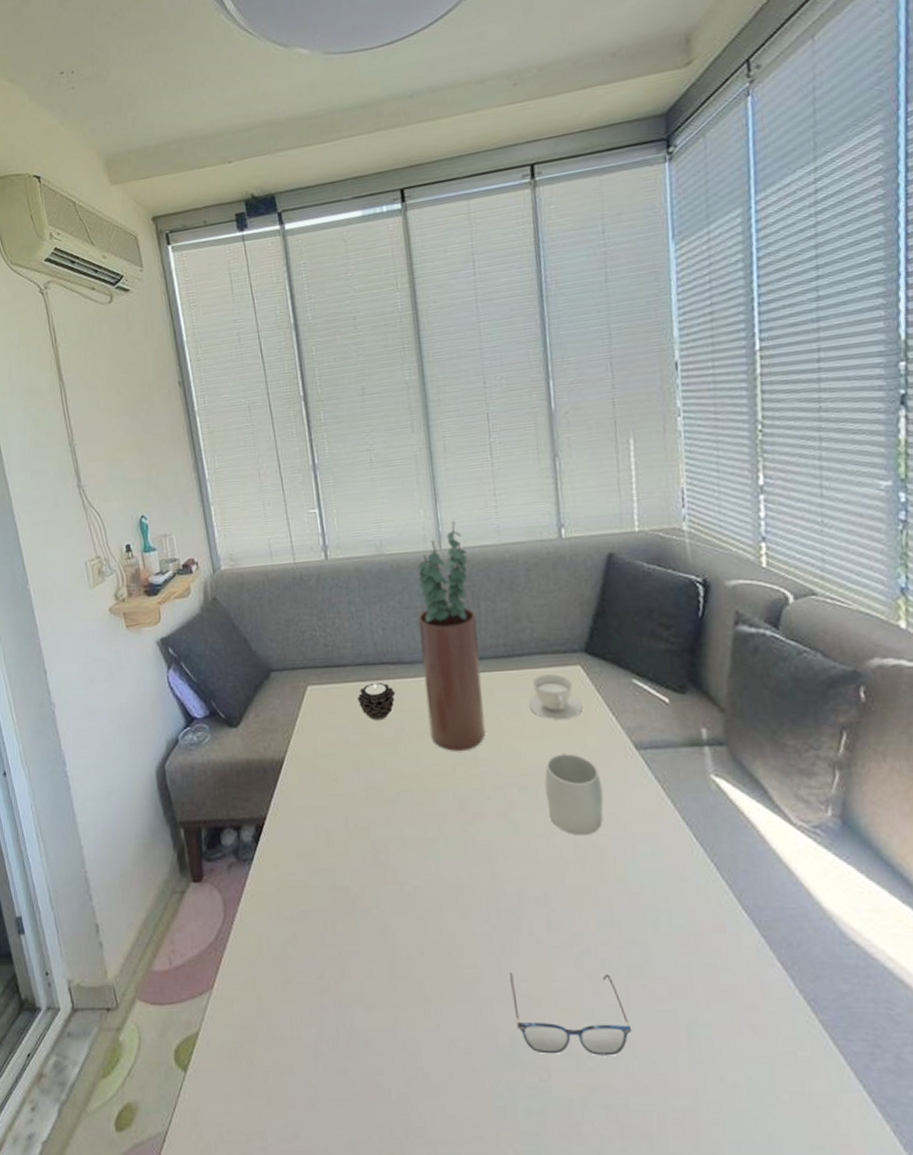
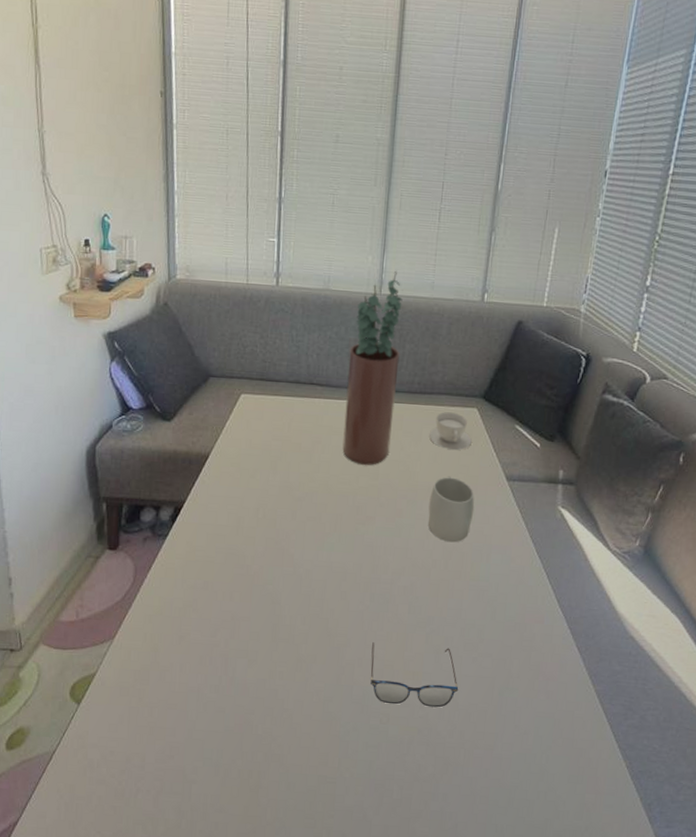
candle: present [358,682,396,721] -> none [285,399,319,432]

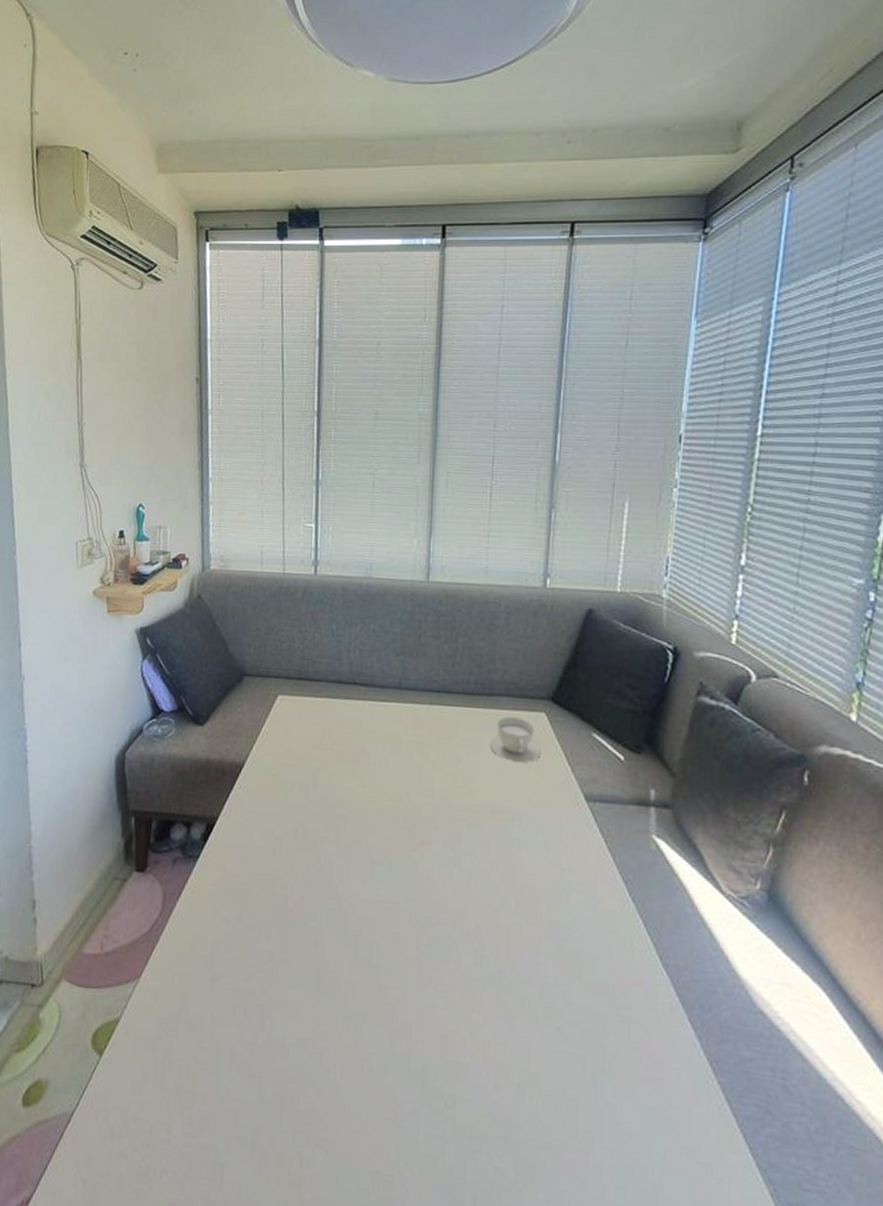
vase: present [342,270,403,465] -> none [390,555,453,779]
glasses: present [370,642,459,708] -> none [431,1000,541,1092]
mug: present [428,476,475,543] -> none [493,794,549,877]

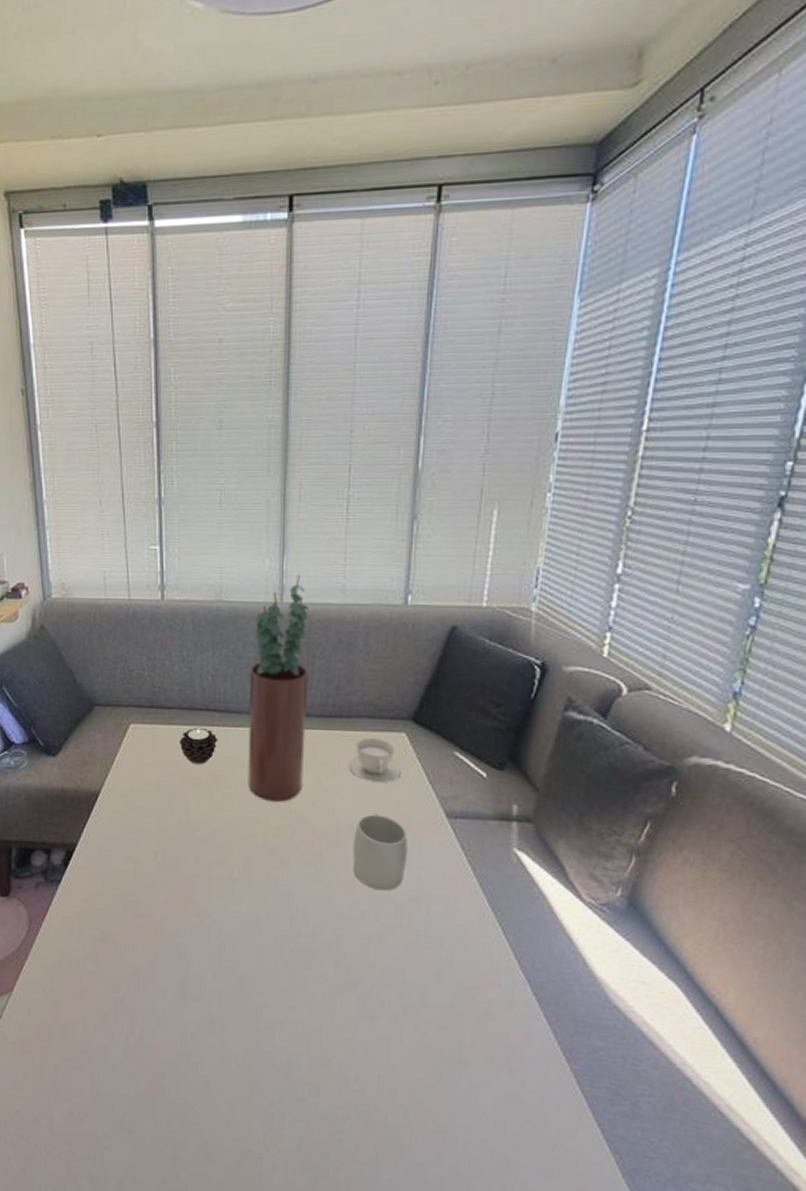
candle: none [325,700,363,739] -> present [180,727,218,765]
vase: none [390,555,453,779] -> present [248,574,309,802]
mug: none [493,794,549,877] -> present [352,813,409,891]

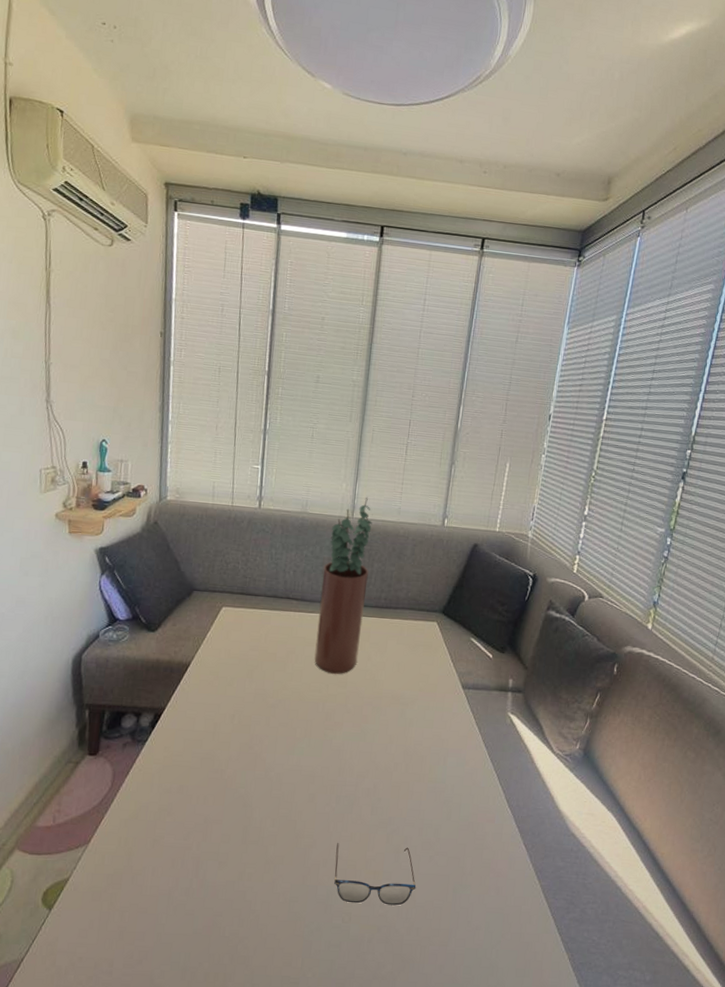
candle: present [180,727,218,765] -> none [262,612,294,643]
glasses: none [294,1004,400,1081] -> present [334,843,416,906]
teacup: present [349,738,401,782] -> none [394,625,432,660]
mug: present [352,813,409,891] -> none [391,684,434,747]

